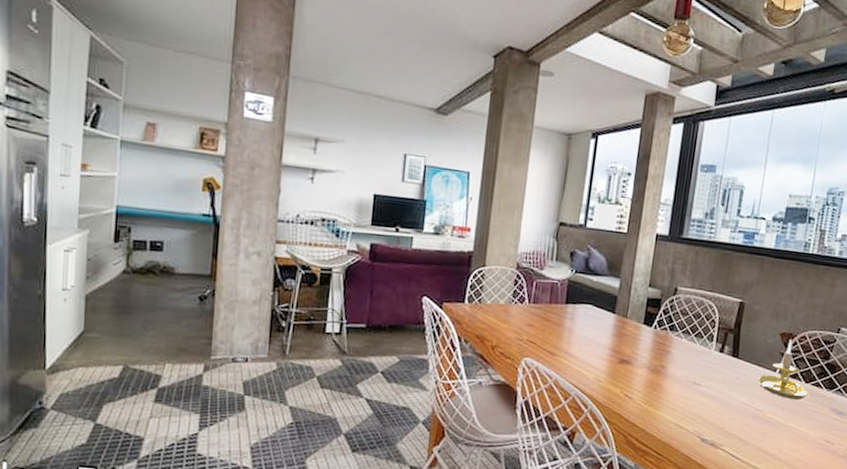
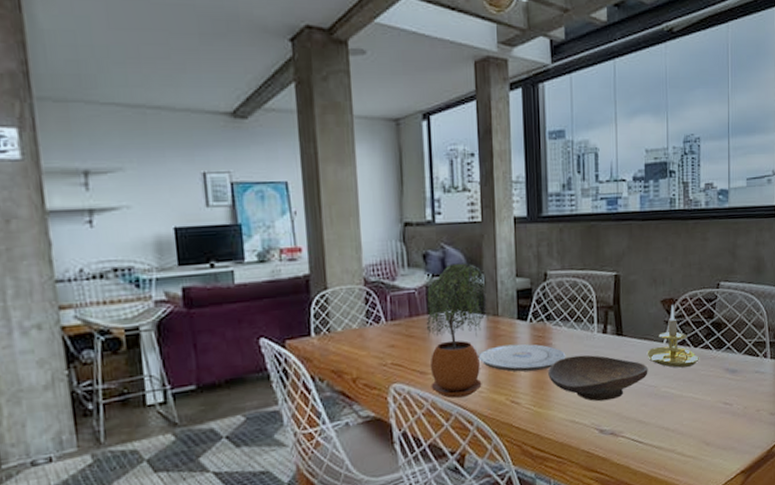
potted plant: none [556,264,620,382] -> present [426,262,489,399]
plate: none [602,343,682,373] -> present [478,343,566,372]
decorative bowl: none [662,366,757,414] -> present [548,355,648,402]

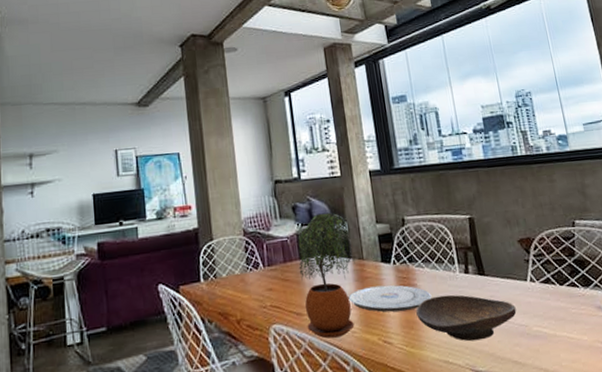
candle holder: present [647,305,700,368] -> none [511,244,568,307]

